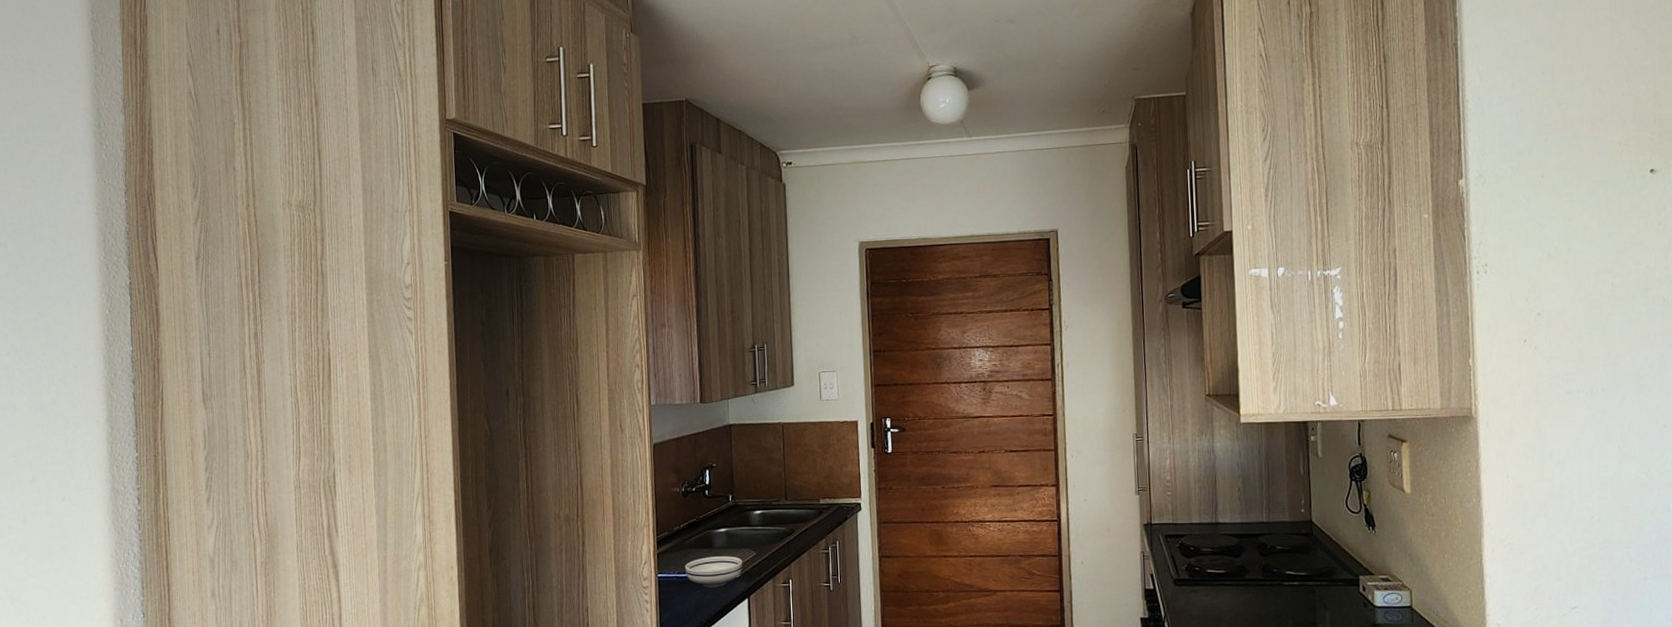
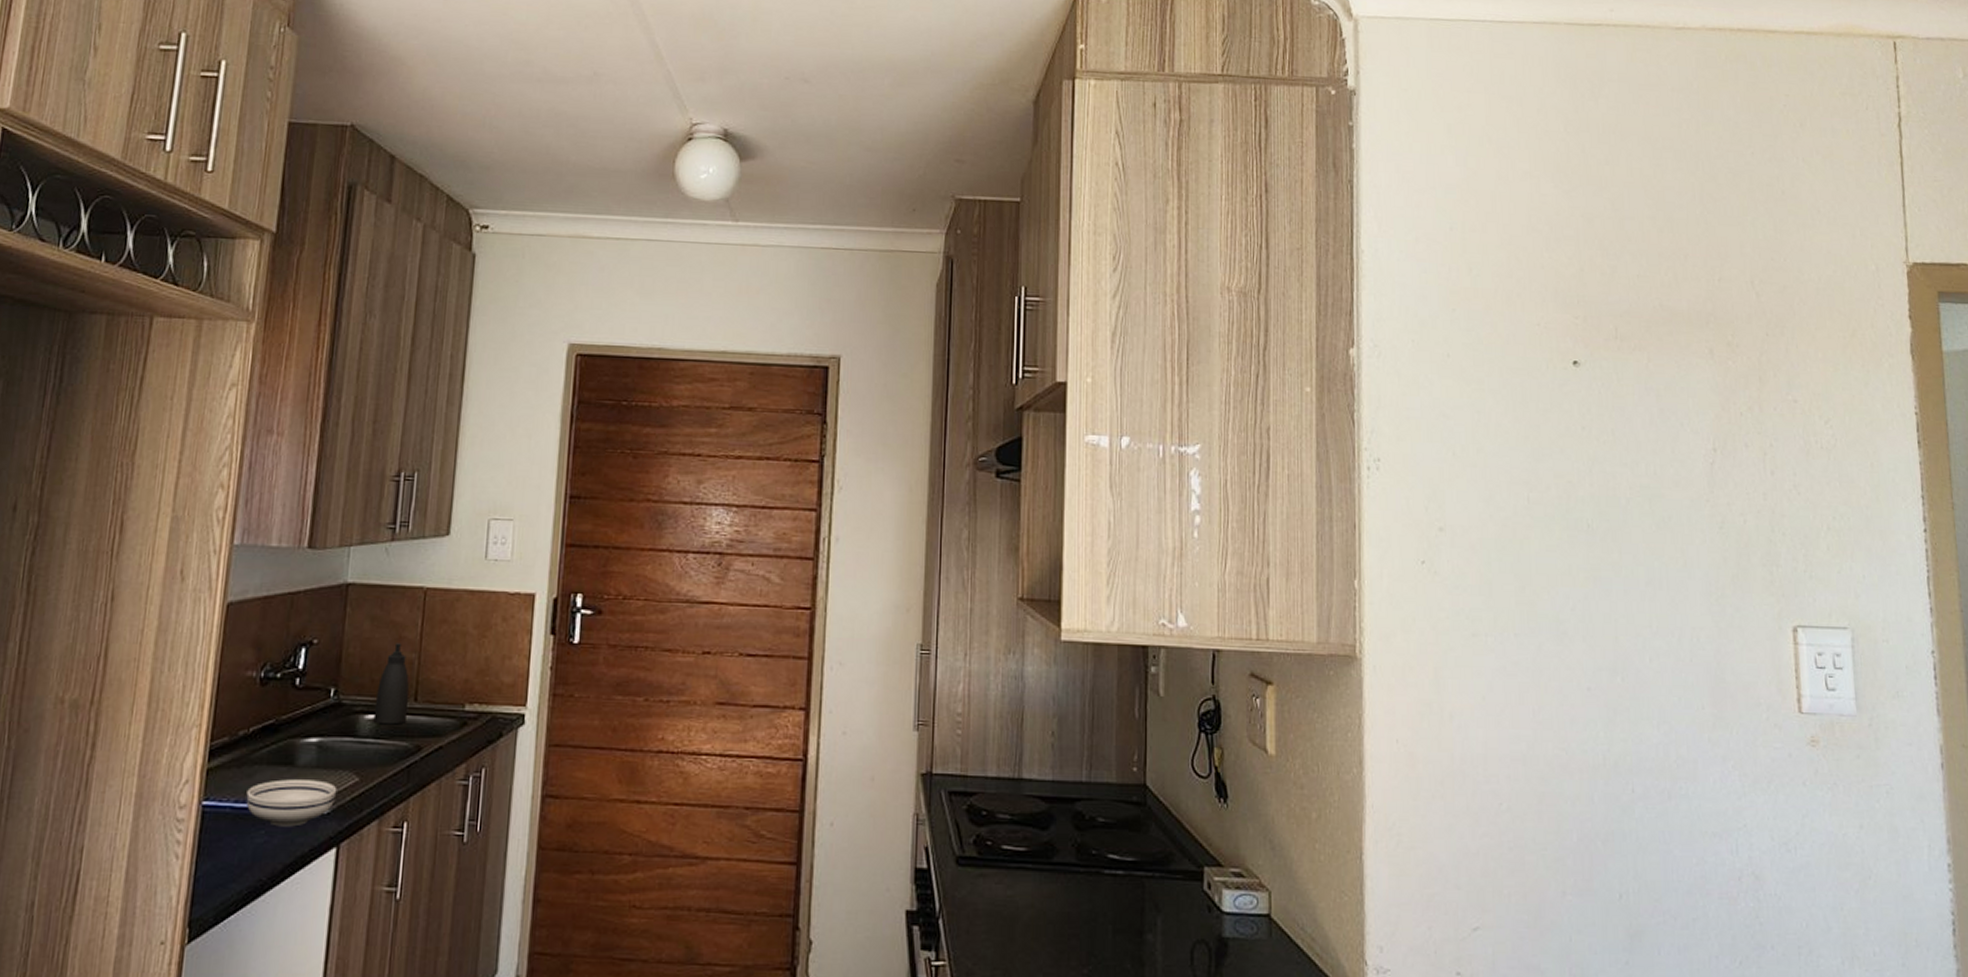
soap dispenser: none [759,462,782,517] -> present [373,643,410,725]

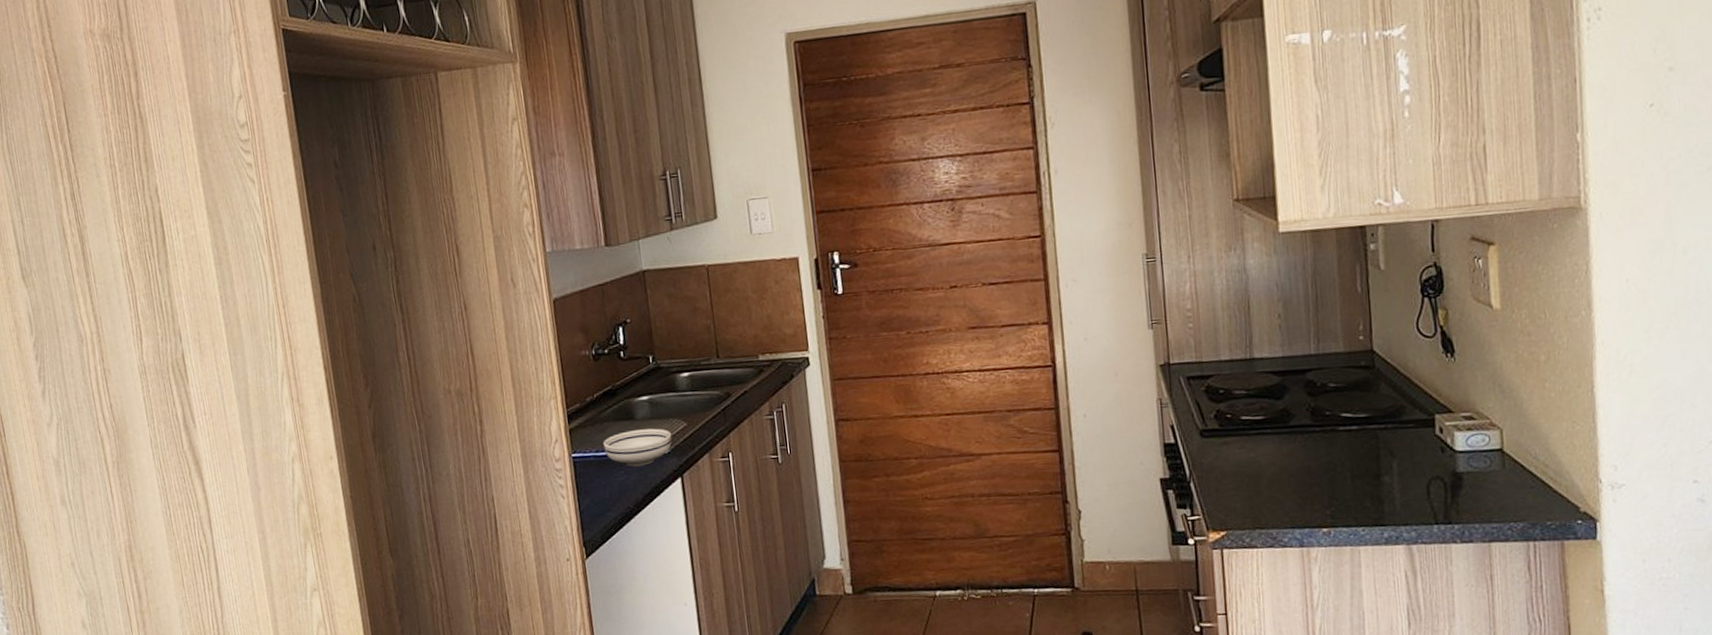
soap dispenser: present [373,643,410,725] -> none [685,313,714,380]

